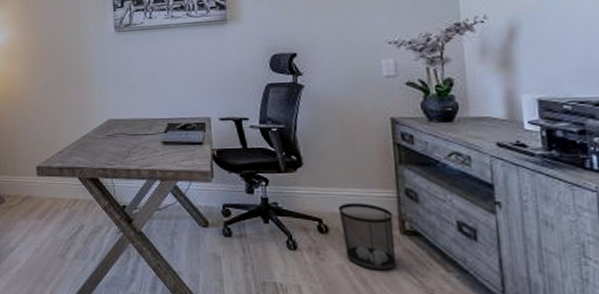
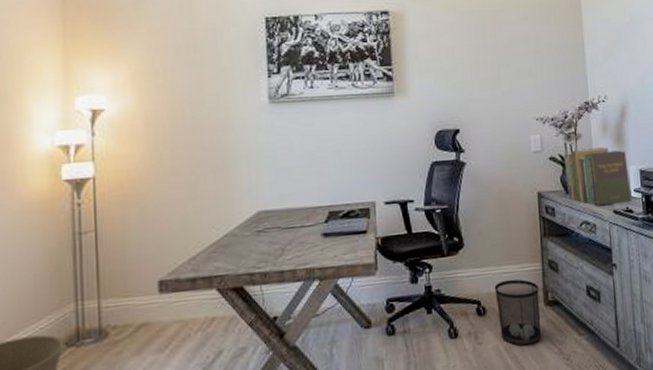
books: none [425,73,525,137] -> present [564,147,632,206]

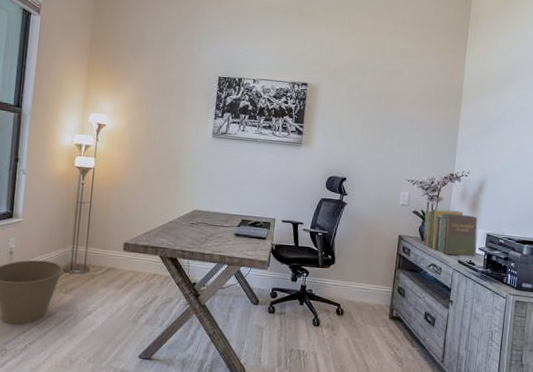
waste bin: present [494,279,542,346] -> none [351,294,387,345]

